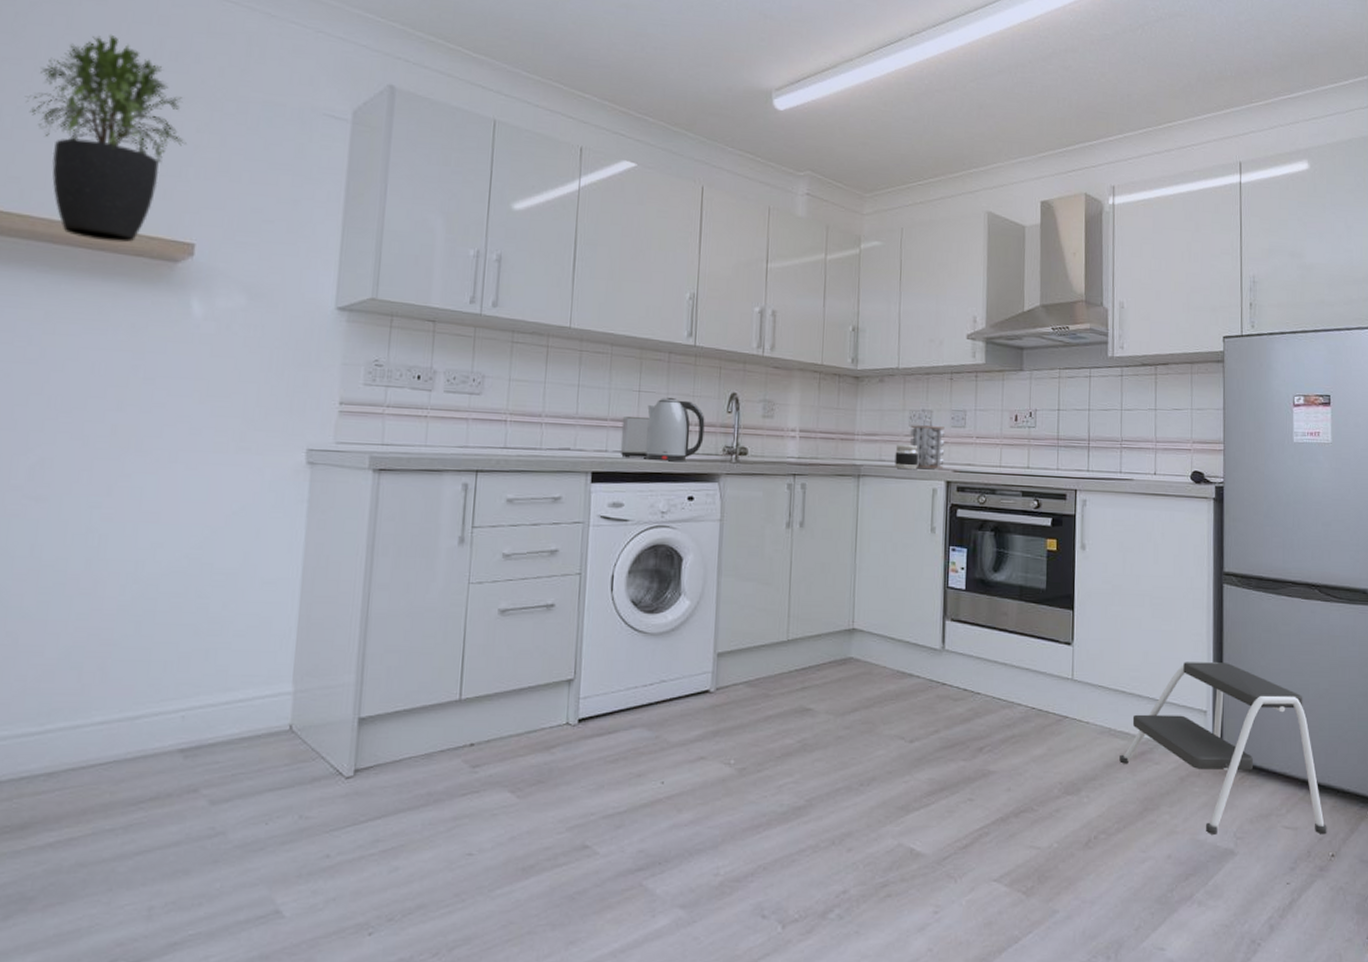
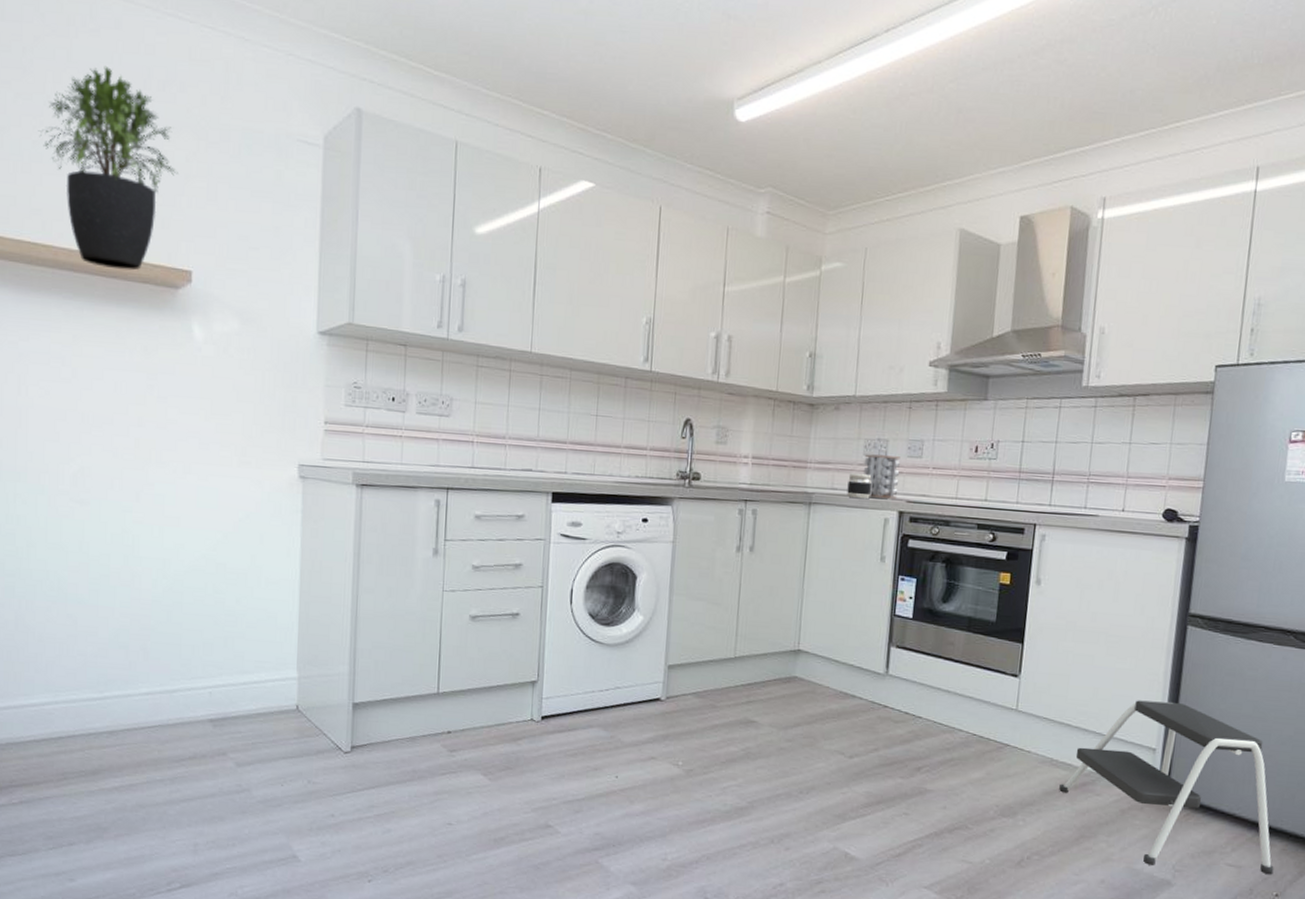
toaster: present [620,416,650,458] -> none [578,440,607,480]
kettle: present [645,398,705,462] -> none [602,422,660,485]

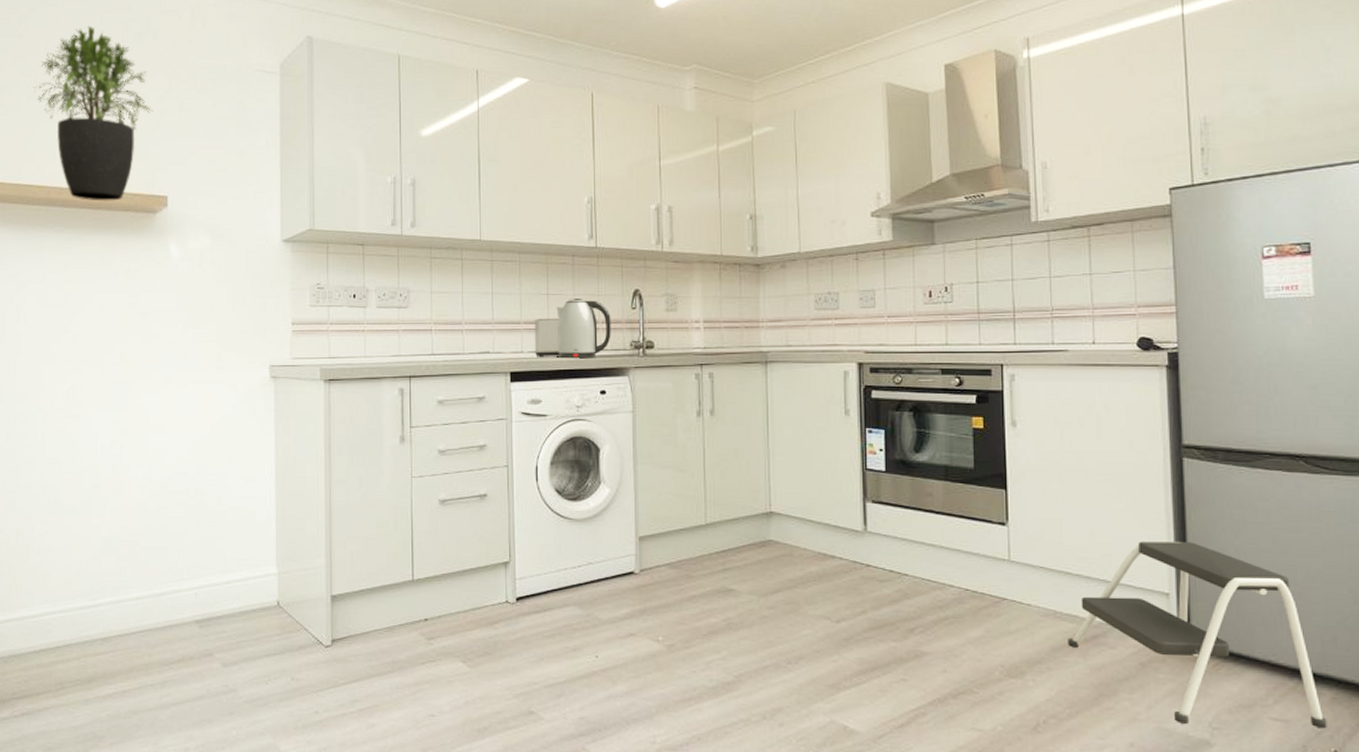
toaster: none [578,440,607,480] -> present [534,318,559,358]
kettle: none [602,422,660,485] -> present [556,299,611,359]
jar: present [847,473,872,500] -> none [802,329,826,354]
spice rack: present [863,448,900,500] -> none [816,301,855,352]

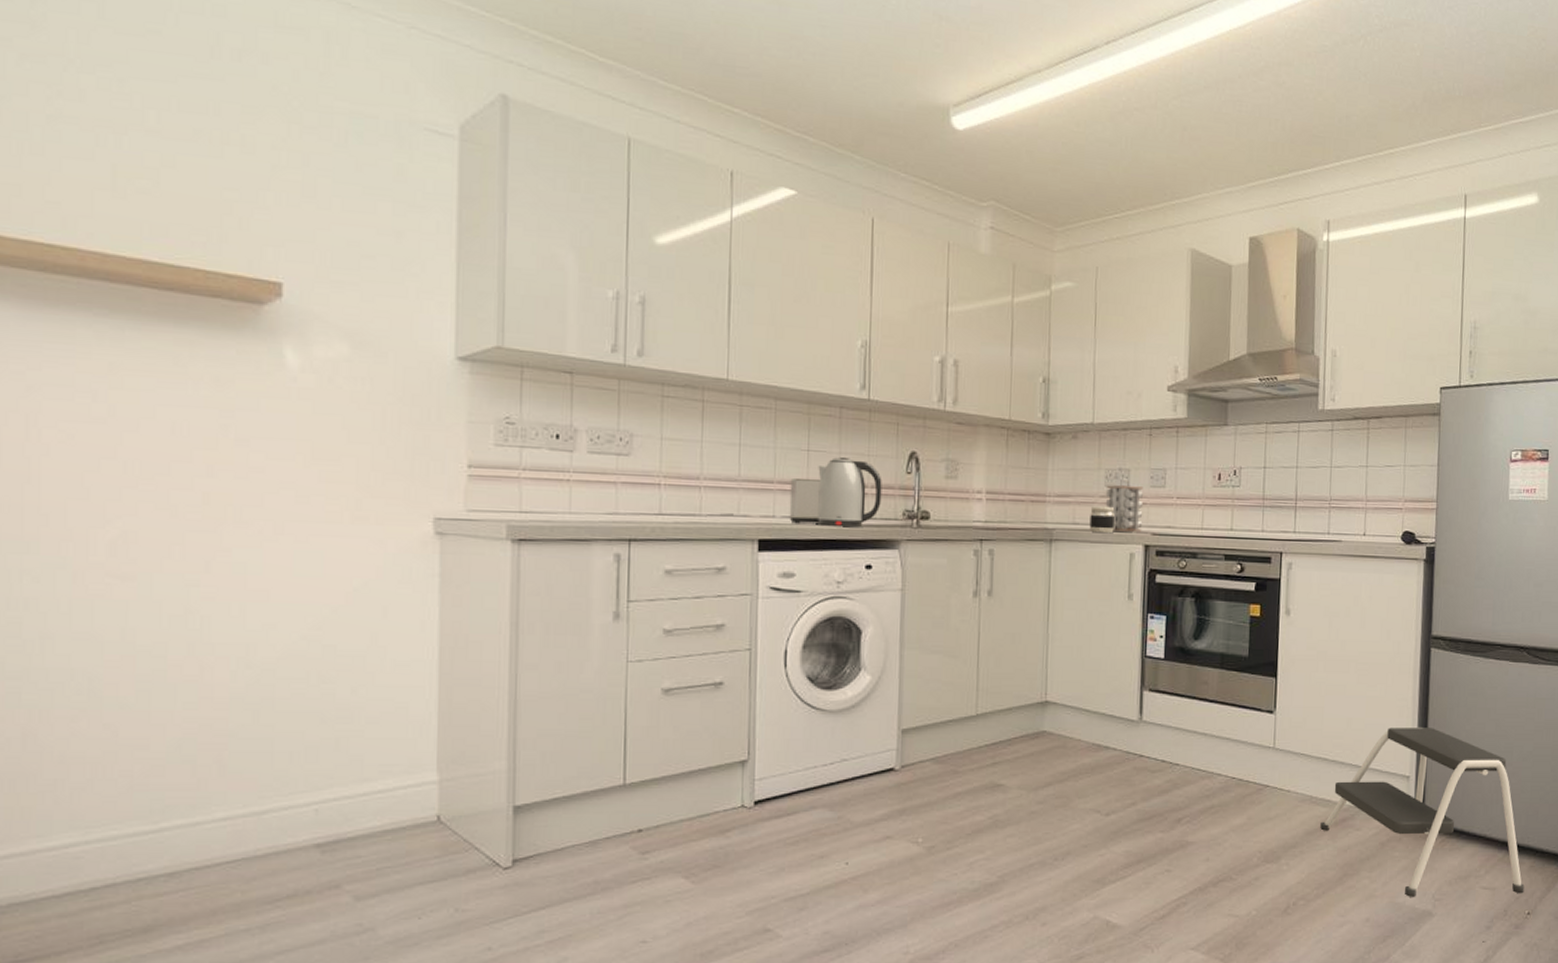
potted plant: present [32,25,153,201] -> none [54,26,261,282]
jar: none [802,329,826,354] -> present [1089,506,1115,534]
spice rack: none [816,301,855,352] -> present [1105,478,1144,533]

